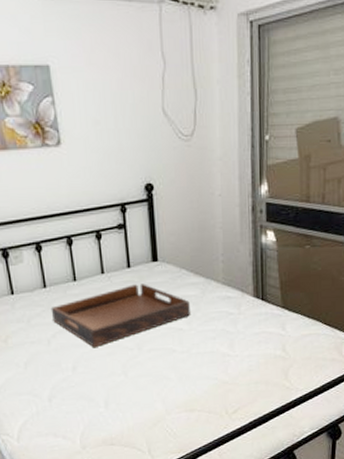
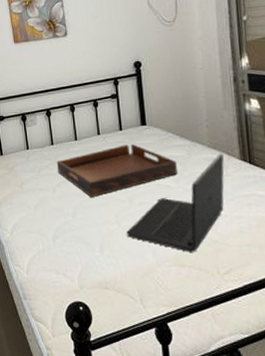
laptop: none [135,290,238,396] -> present [127,153,224,252]

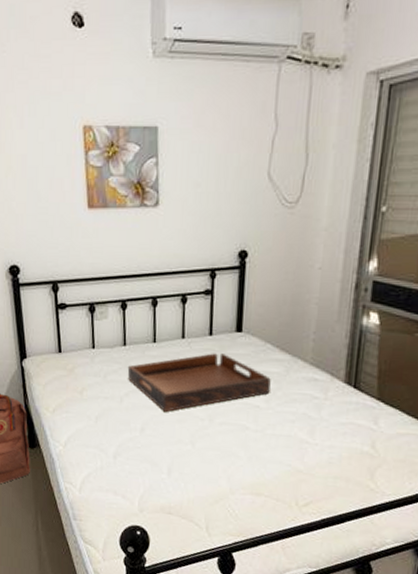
laptop: present [127,153,224,252] -> none [201,373,326,481]

